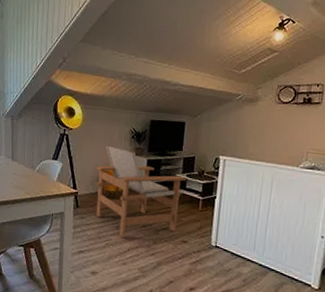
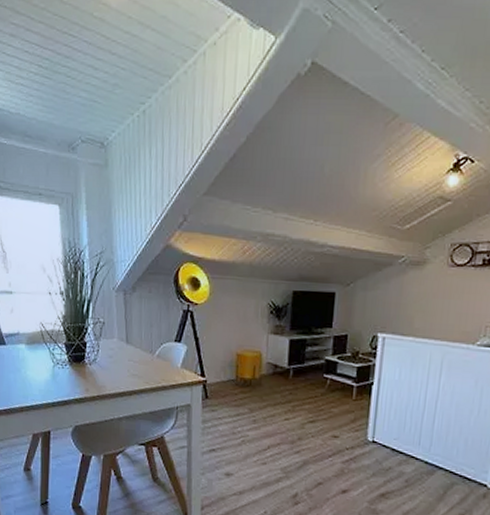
lounge chair: present [96,144,187,238] -> none [228,322,338,434]

